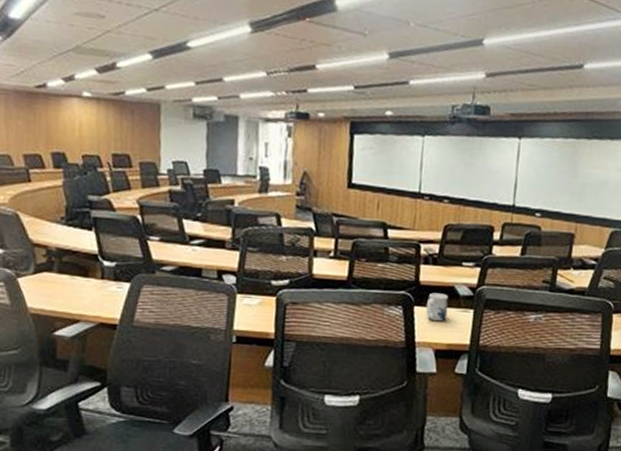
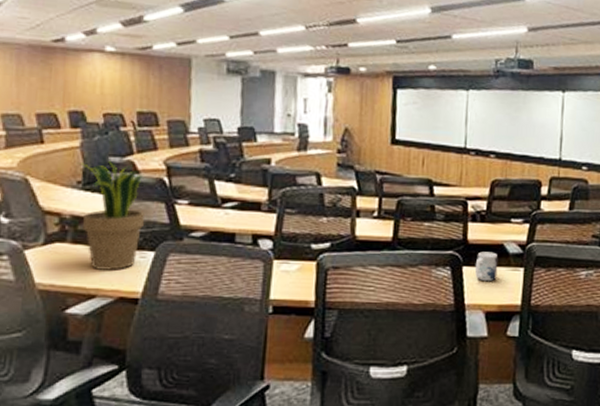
potted plant: none [60,198,121,299] -> present [77,160,145,270]

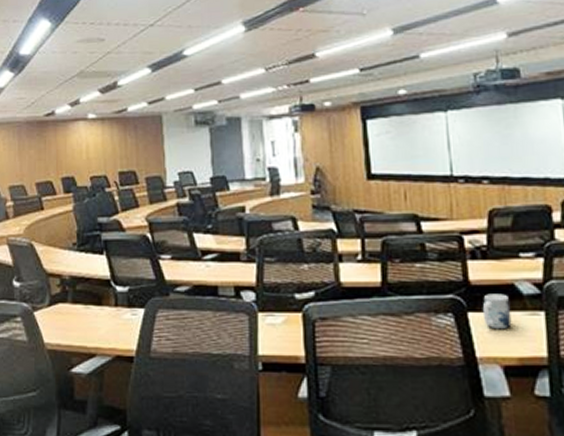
potted plant: present [77,160,145,270] -> none [71,221,134,329]

